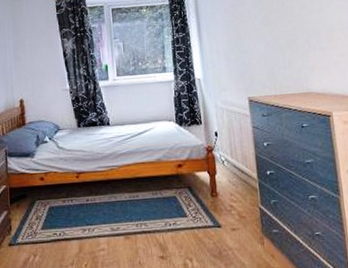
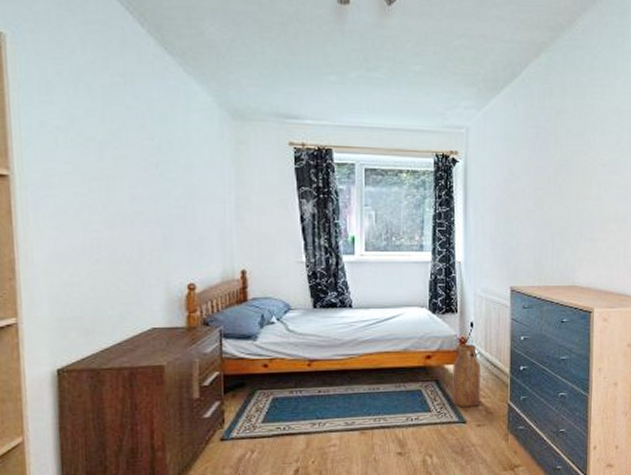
watering can: none [202,151,232,212] -> present [452,343,480,408]

